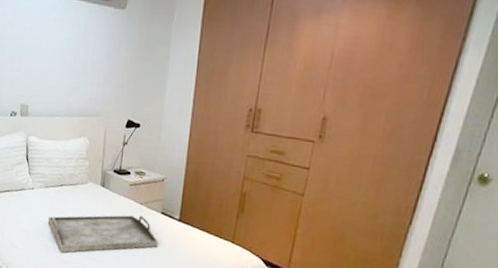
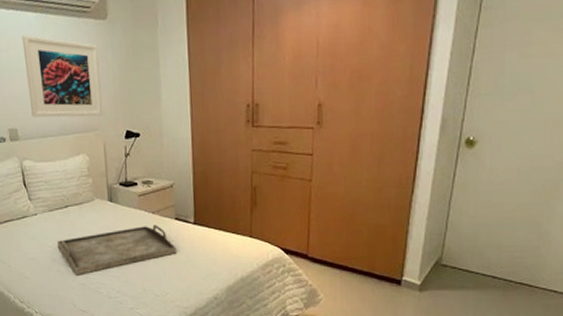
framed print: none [43,17,113,103] -> present [22,35,103,117]

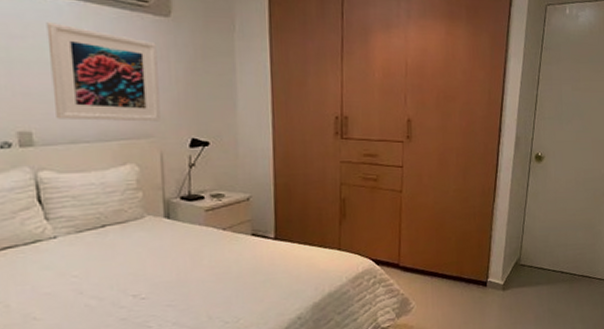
serving tray: present [56,224,177,275] -> none [86,242,253,309]

